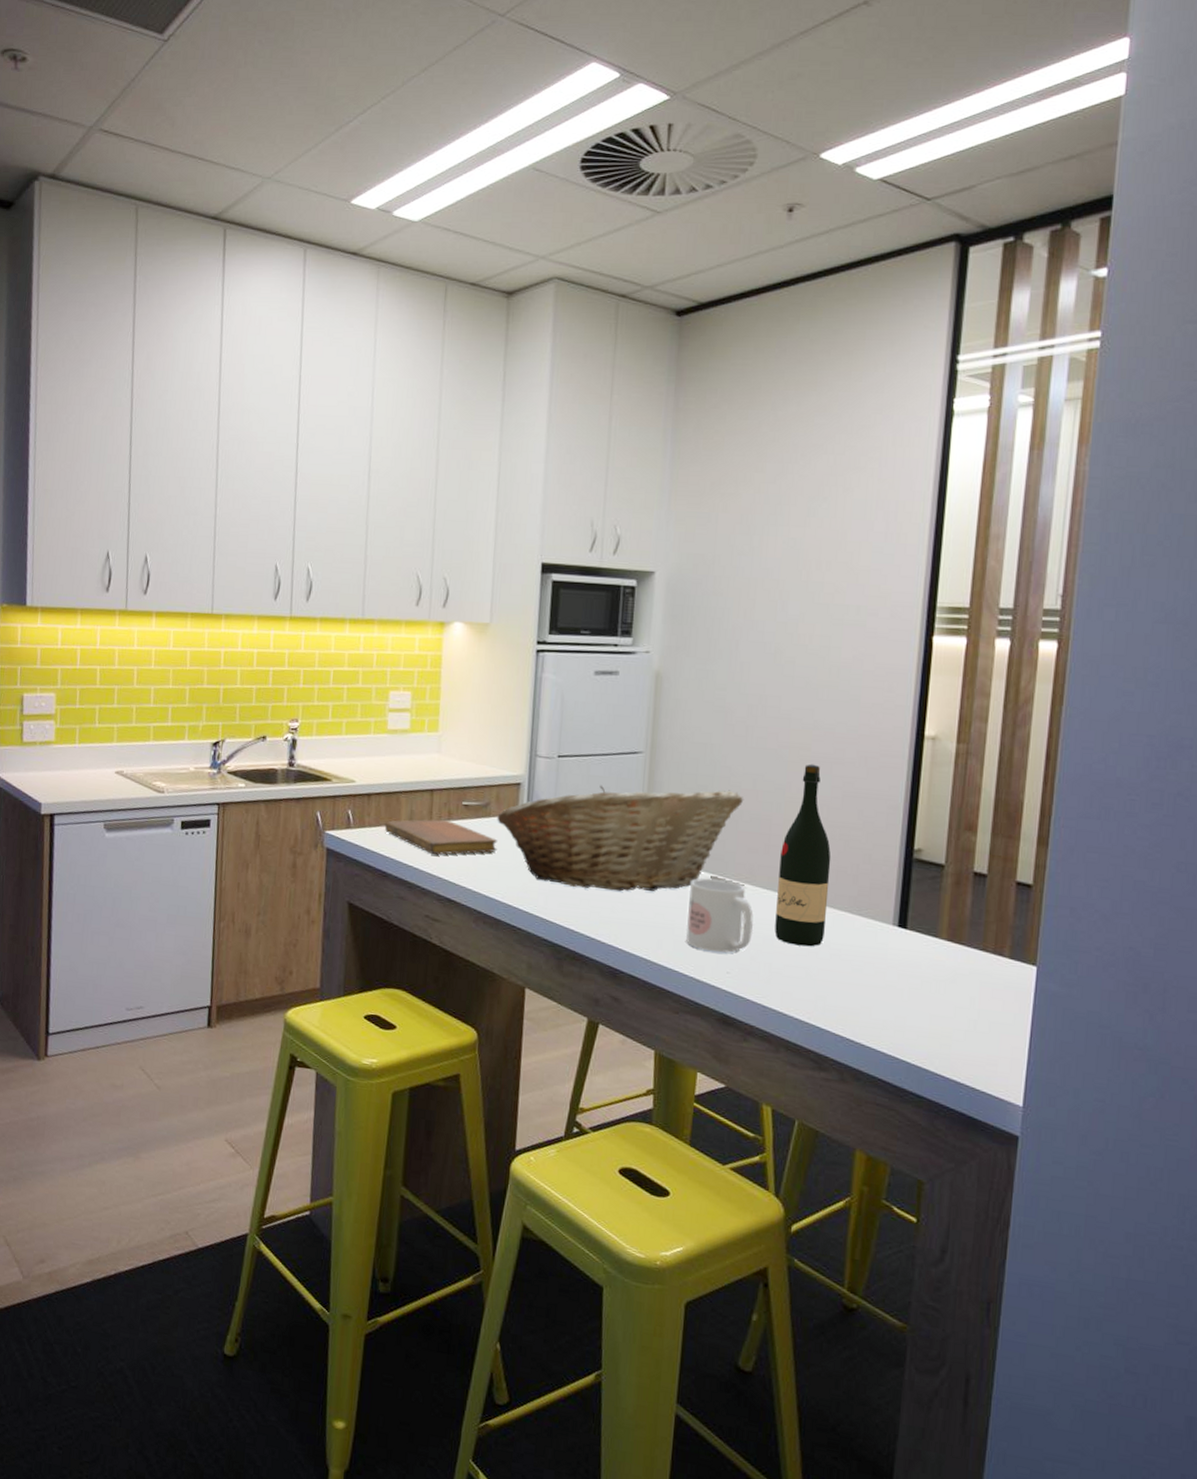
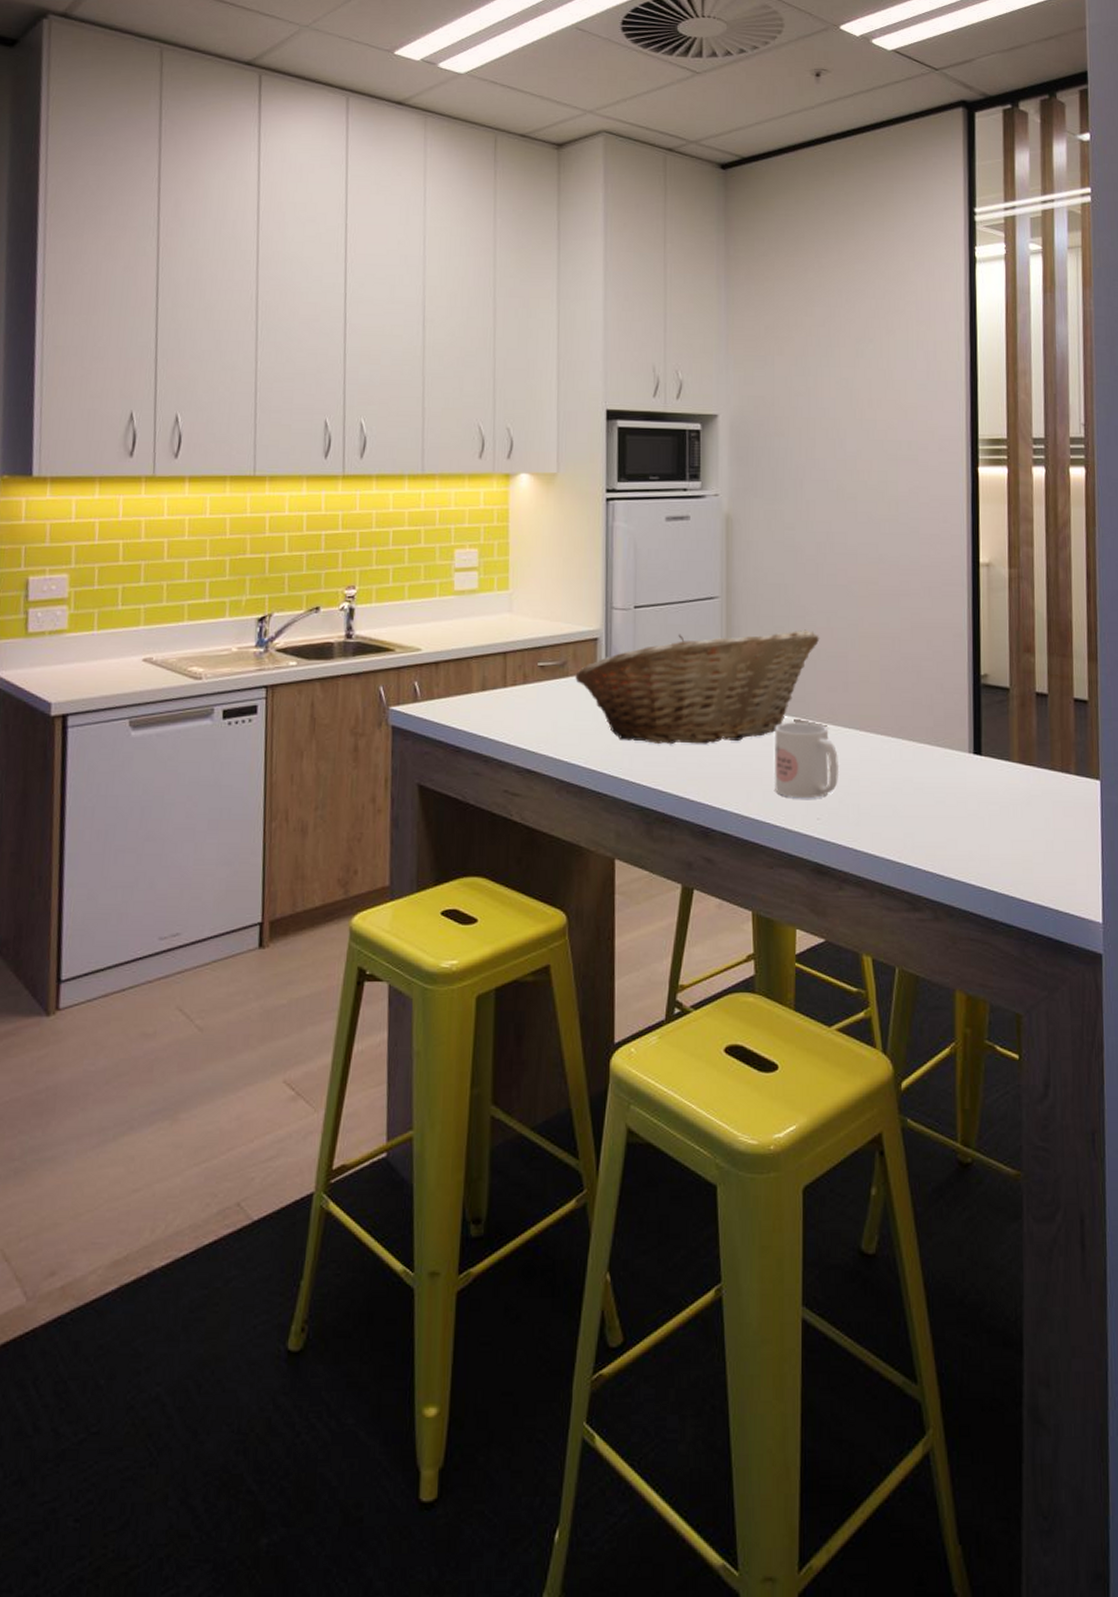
notebook: present [384,819,498,855] -> none [455,683,577,723]
wine bottle: present [774,763,831,947] -> none [859,597,907,783]

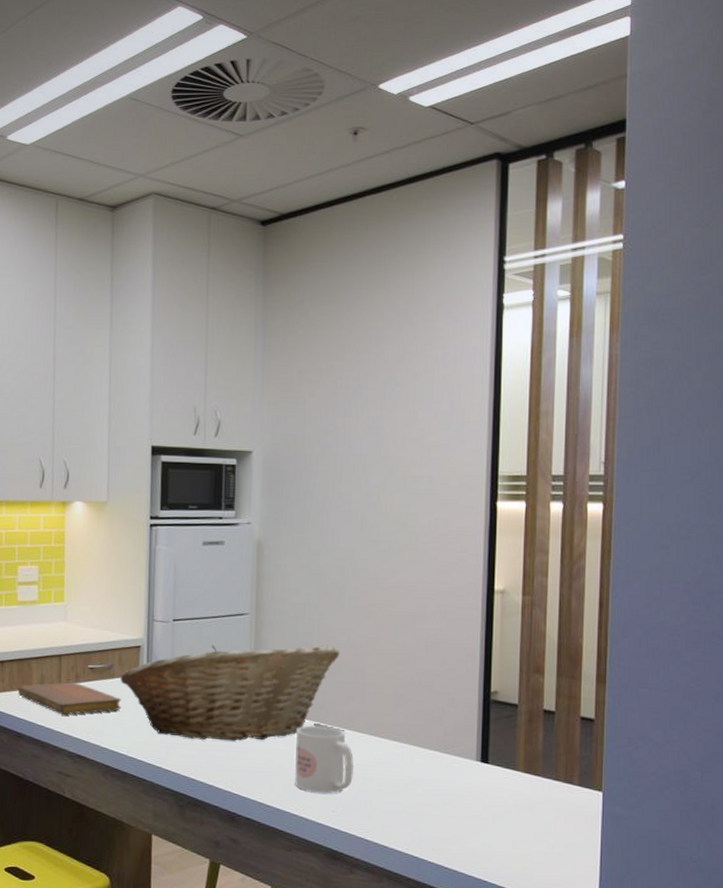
notebook: none [455,683,577,723] -> present [17,682,122,715]

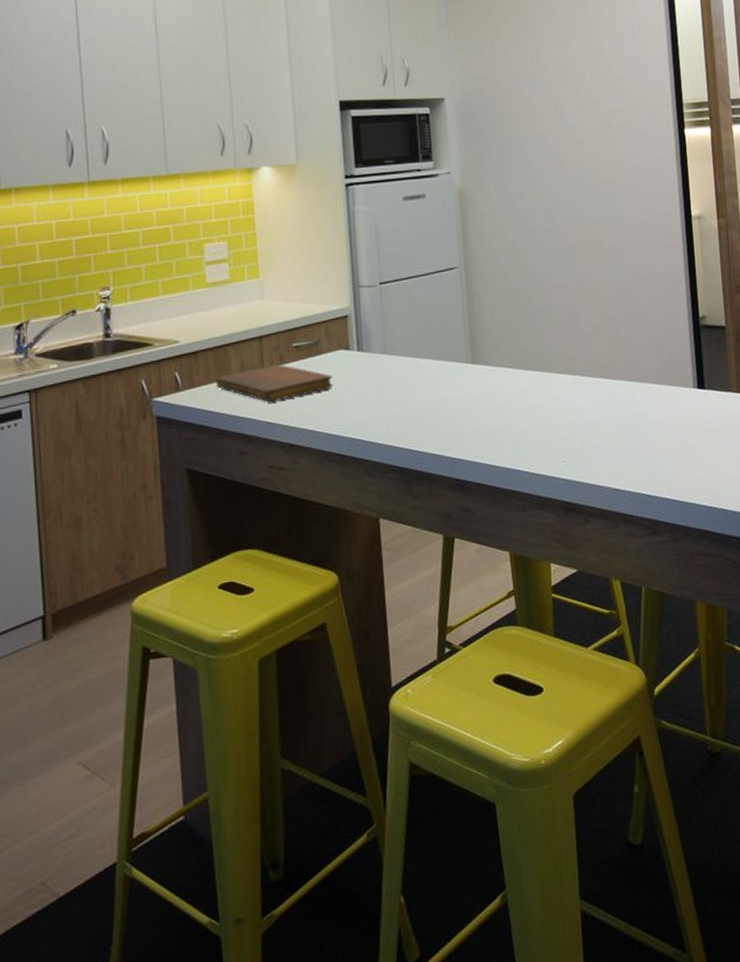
fruit basket: present [120,645,341,741] -> none [329,290,553,408]
mug: present [295,725,354,793] -> none [518,374,579,445]

